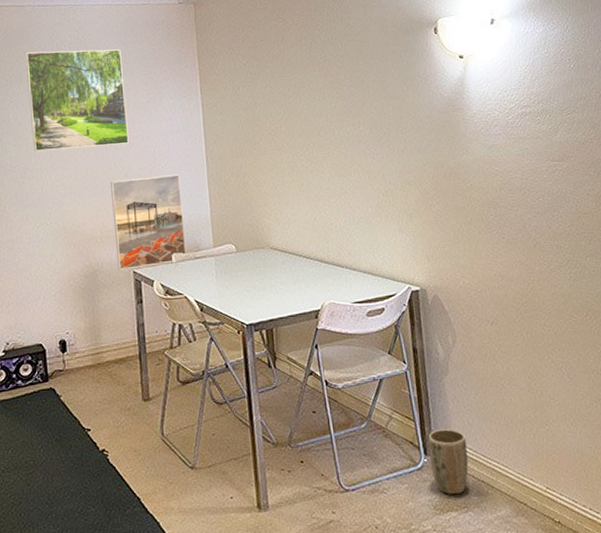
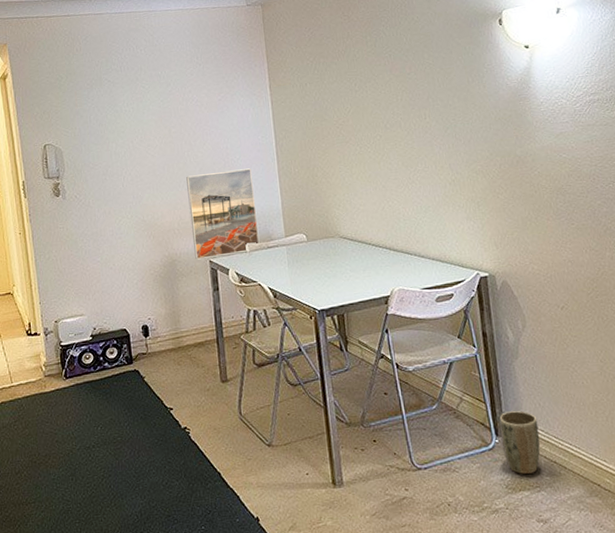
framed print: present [25,49,129,152] -> none [104,51,203,151]

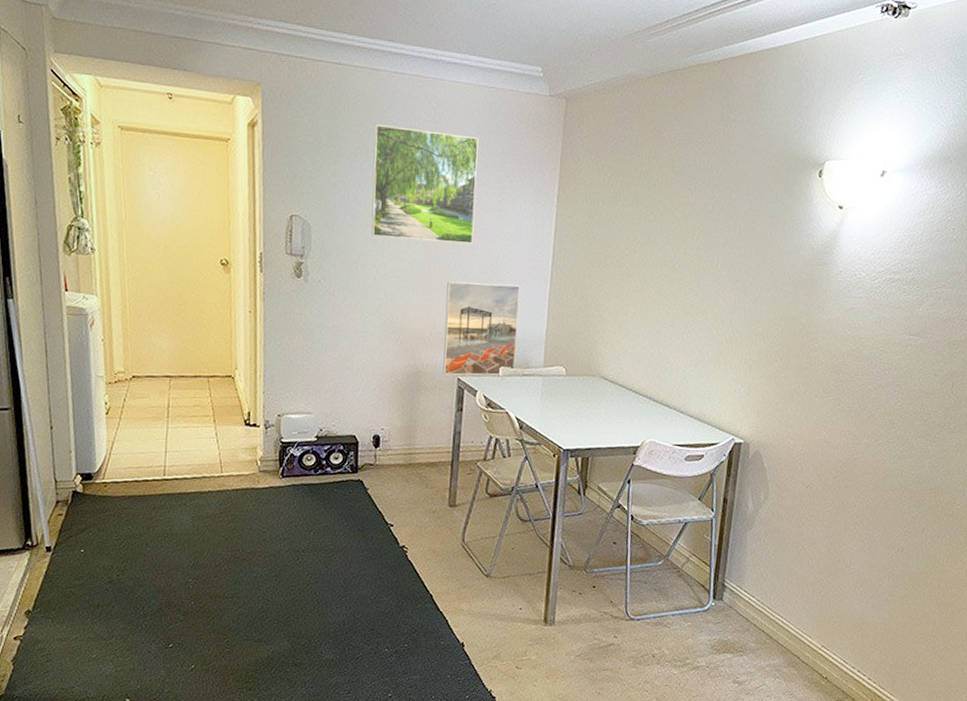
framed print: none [104,51,203,151] -> present [371,124,479,244]
plant pot: present [499,411,540,475] -> none [716,578,756,639]

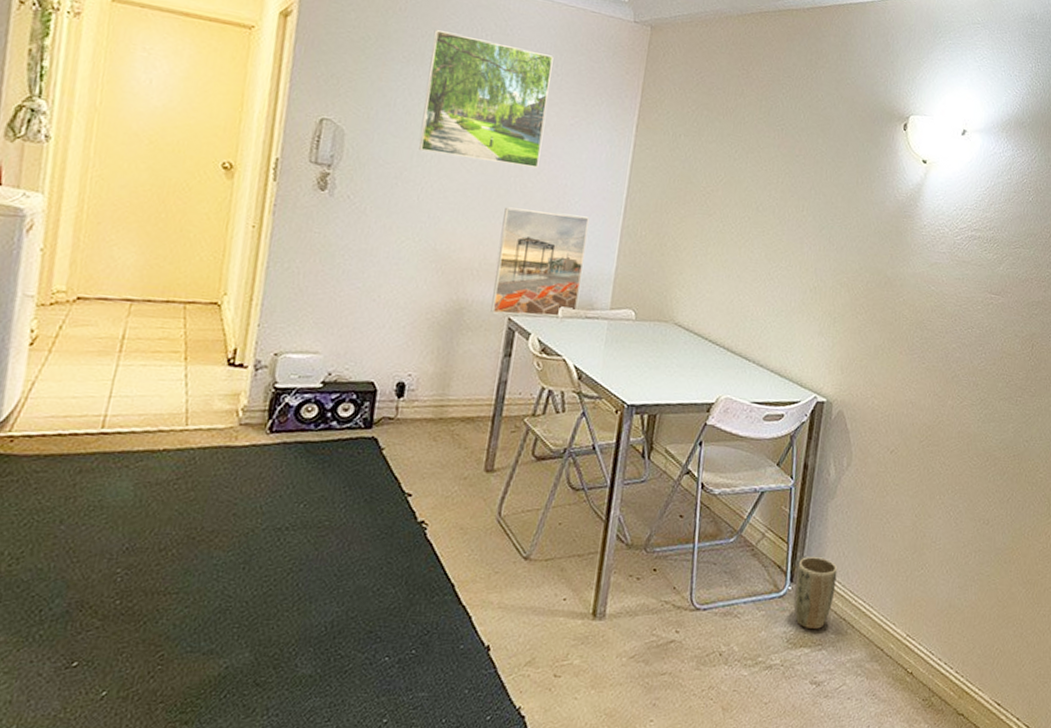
plant pot: none [716,578,756,639] -> present [793,557,838,630]

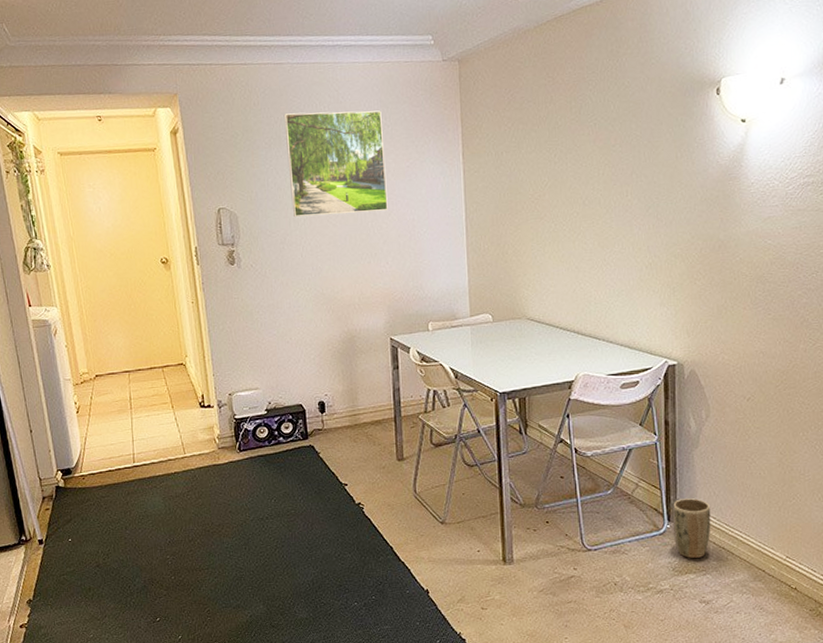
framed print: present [490,207,589,317] -> none [369,242,444,337]

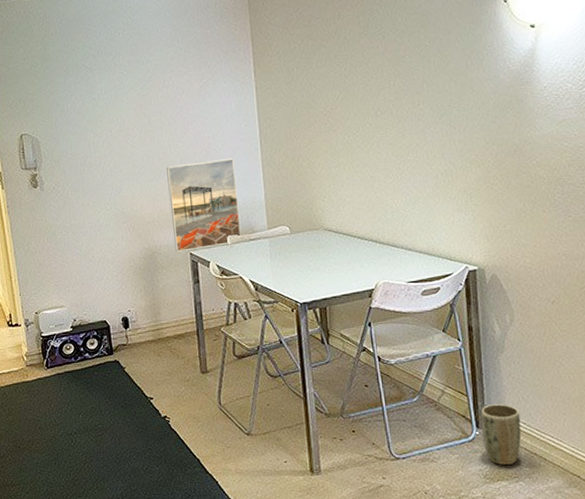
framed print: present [283,110,388,218] -> none [80,34,184,140]
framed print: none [369,242,444,337] -> present [166,158,242,252]

